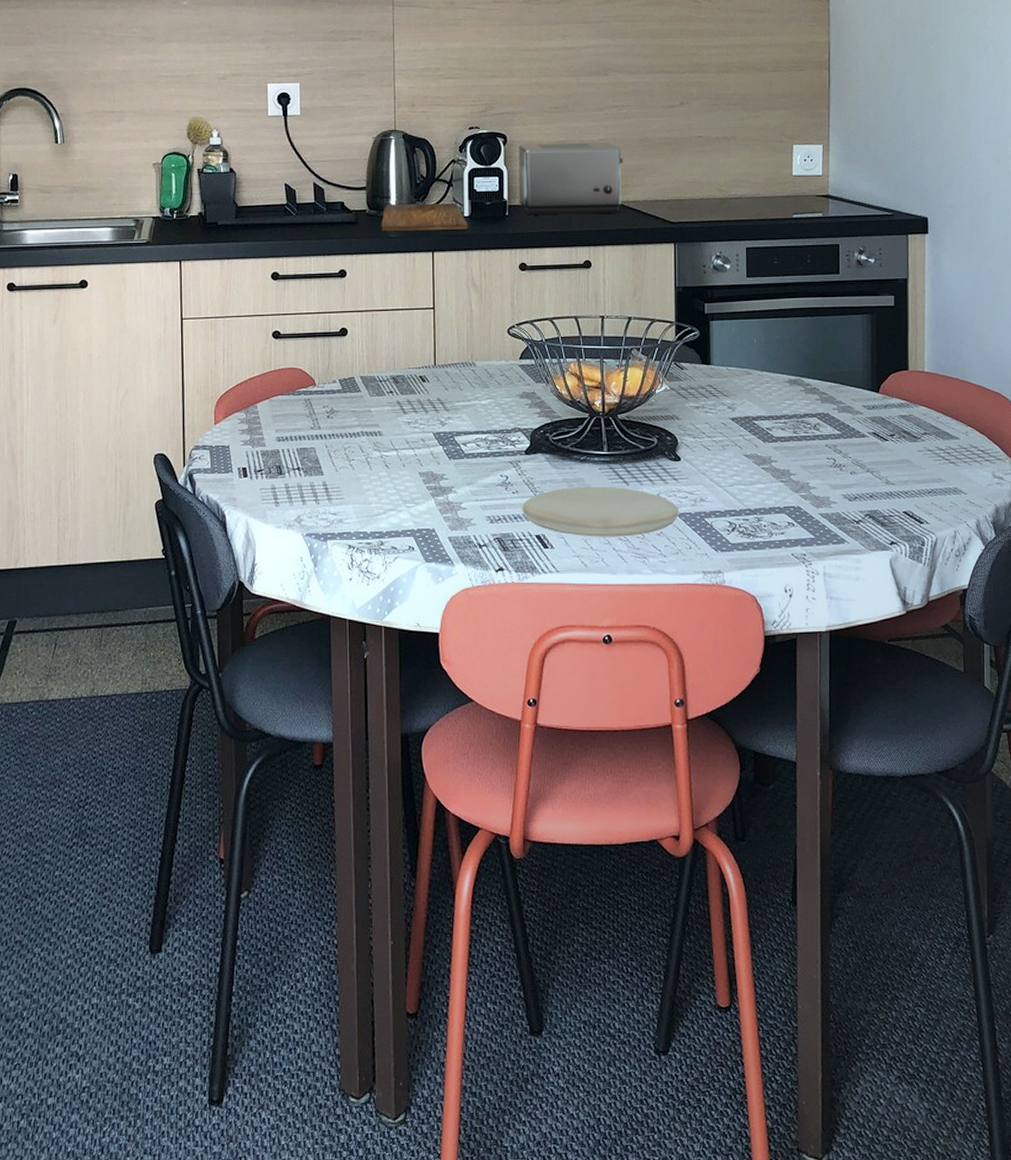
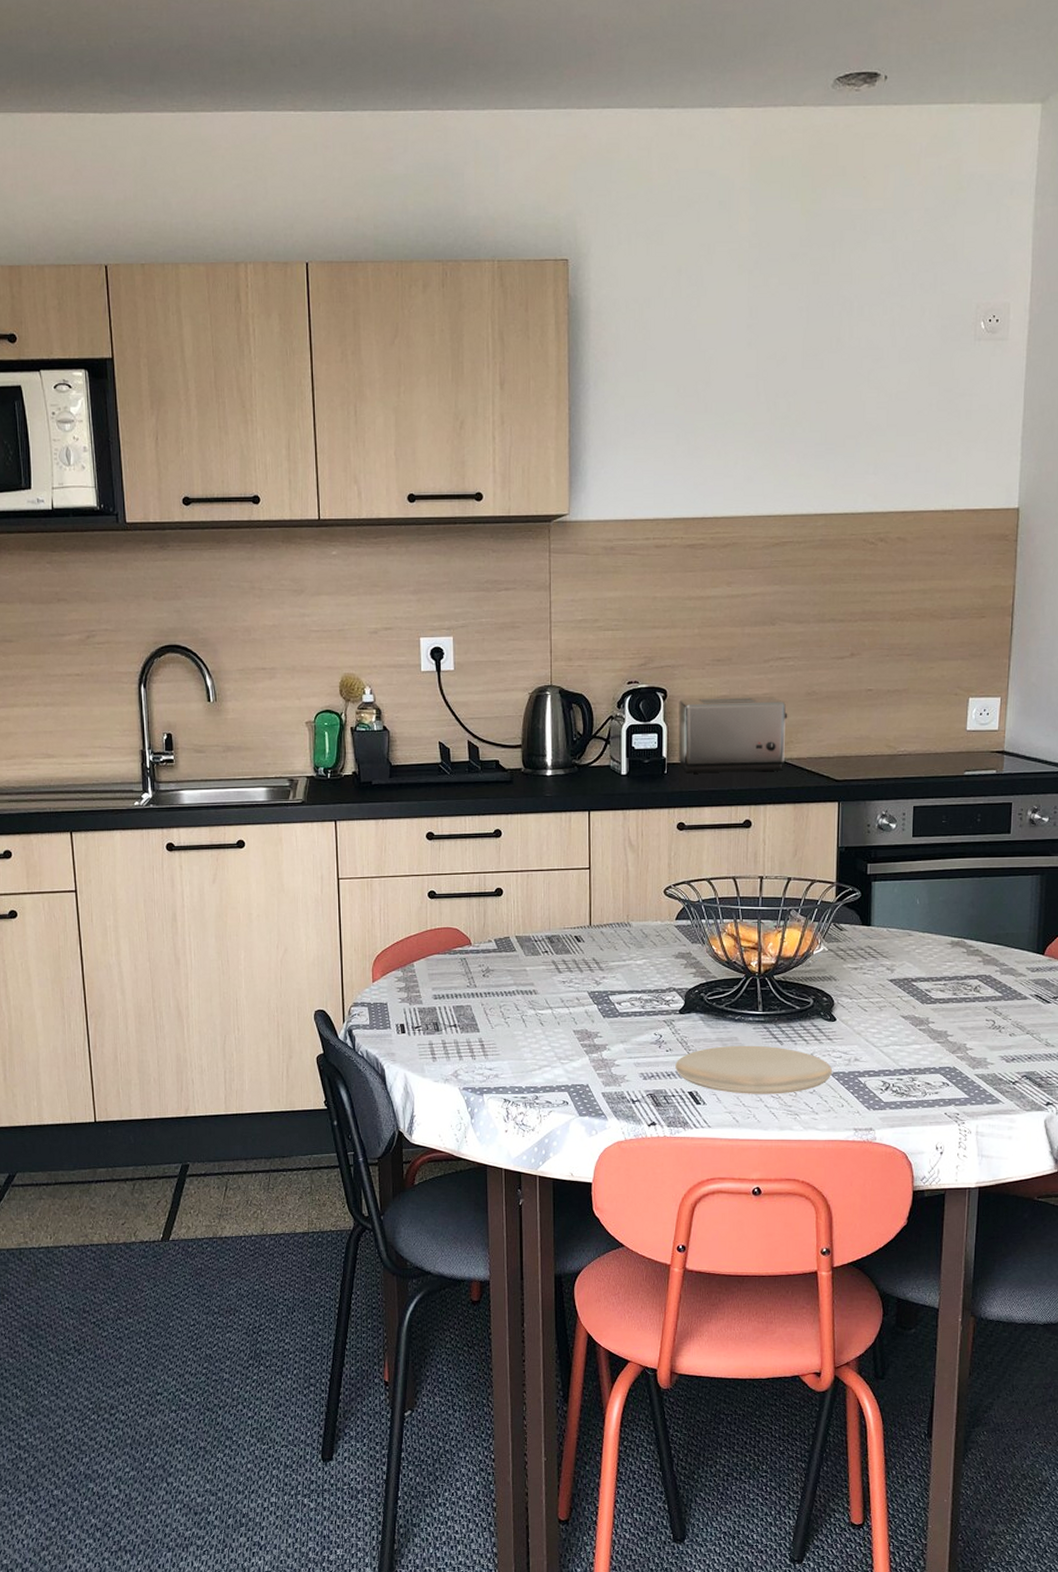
cutting board: present [381,203,469,232] -> none [537,761,626,791]

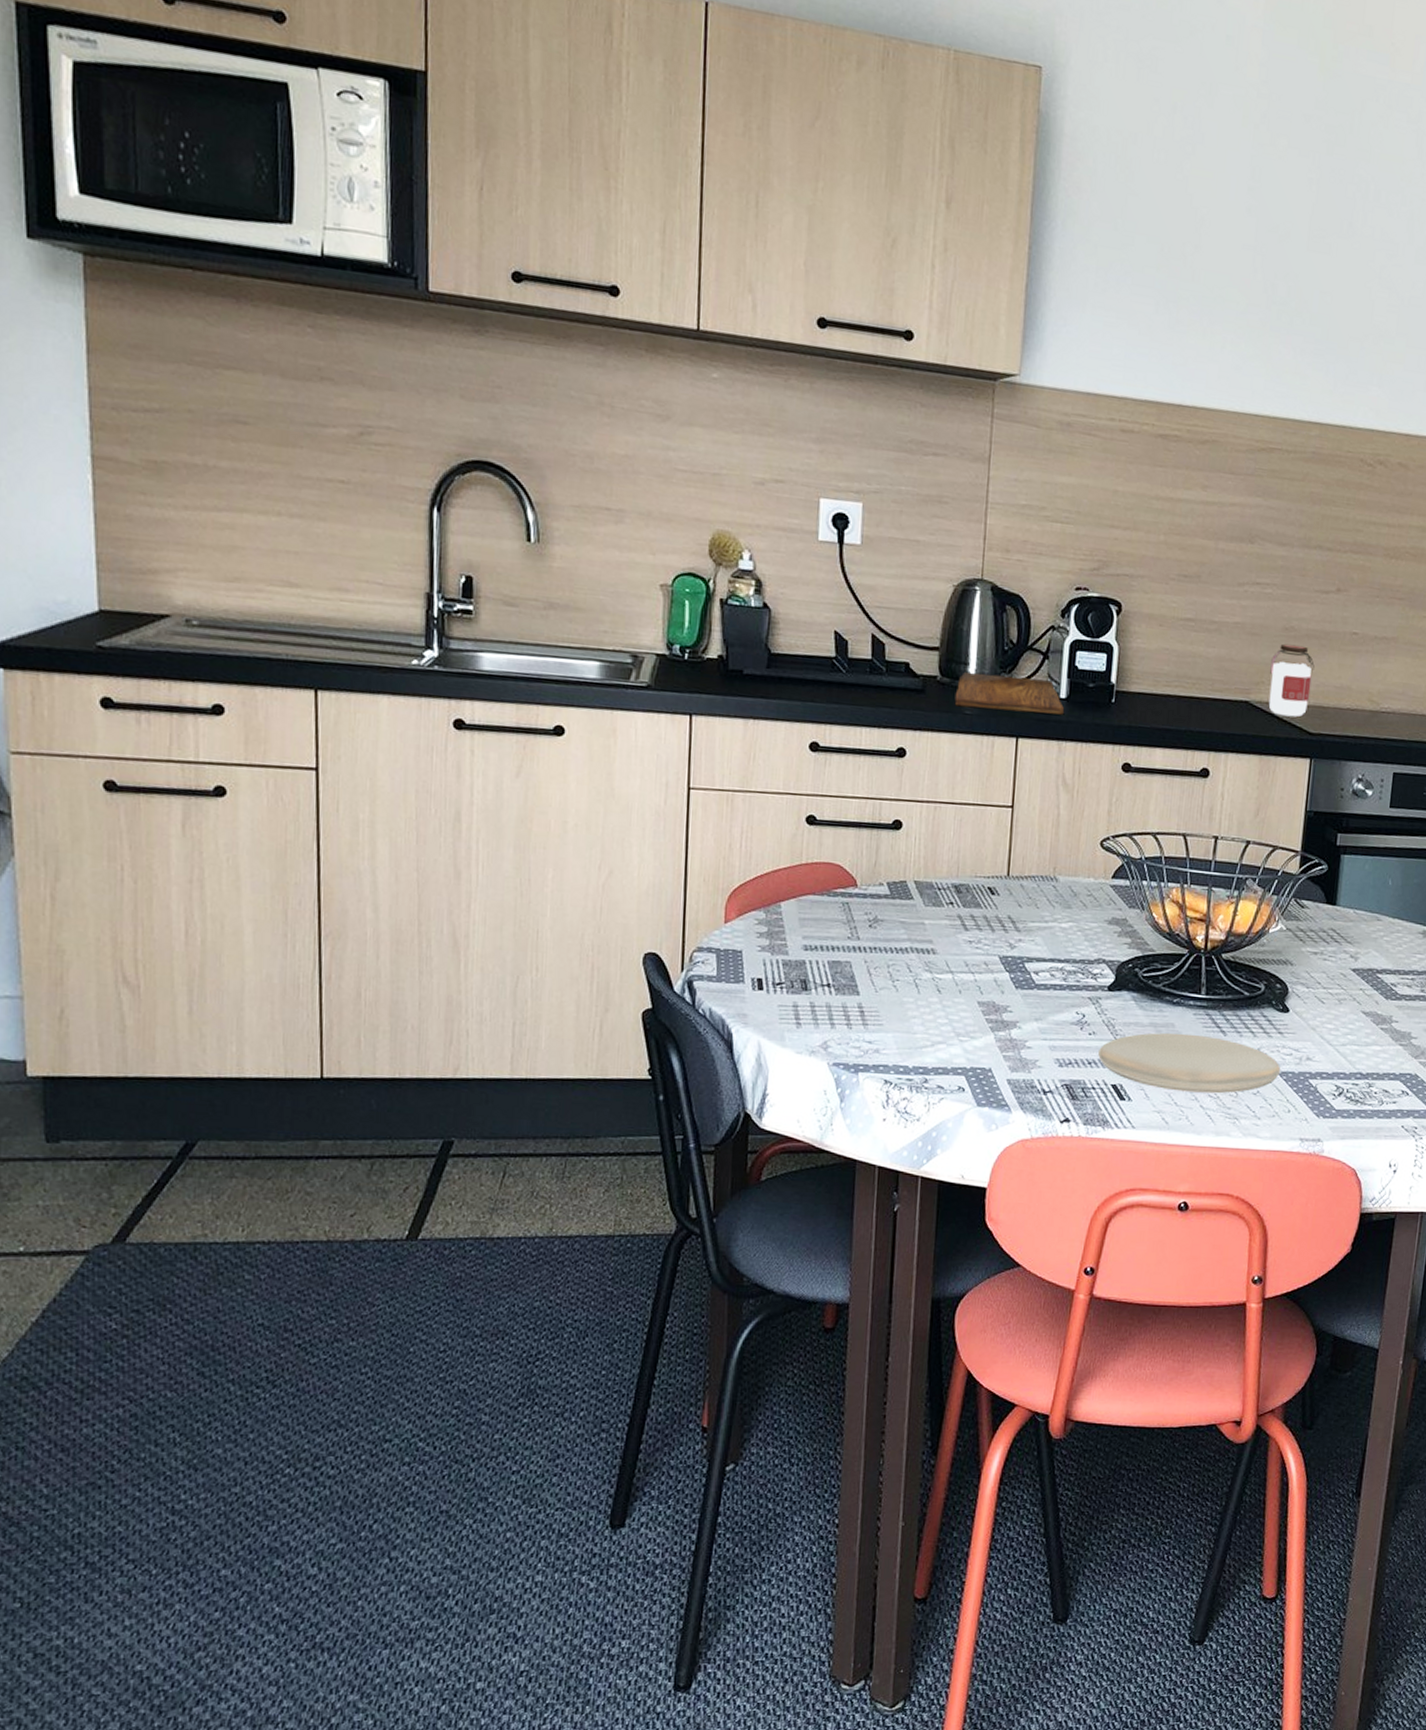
cutting board: none [537,761,626,791] -> present [954,672,1065,715]
toaster: present [678,696,788,774] -> none [1129,615,1261,715]
jar: none [797,706,836,768] -> present [1268,643,1315,717]

